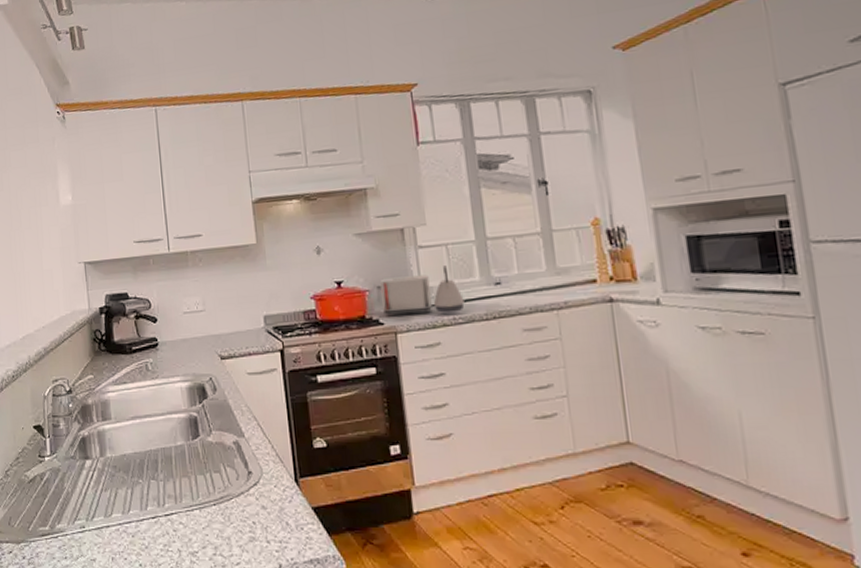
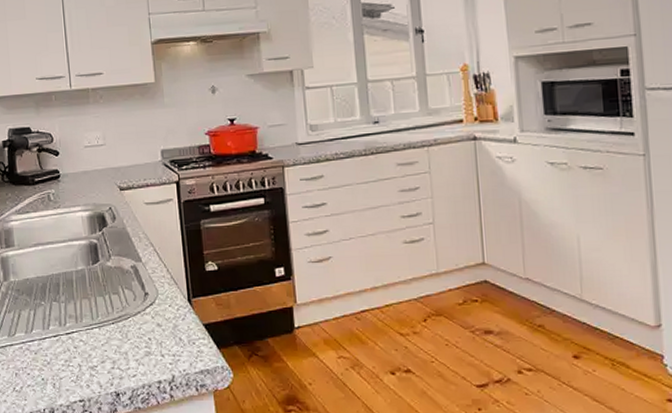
toaster: present [377,275,433,315] -> none [267,114,318,151]
kettle: present [433,265,465,313] -> none [318,105,346,149]

